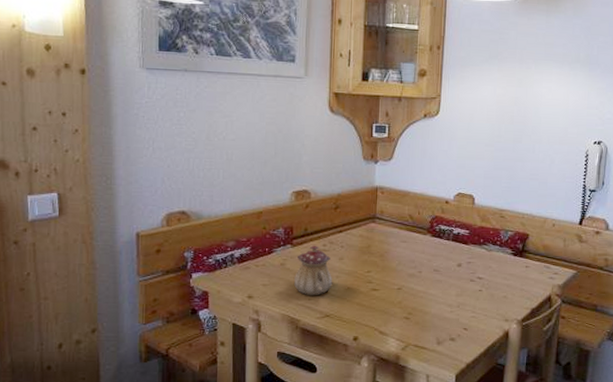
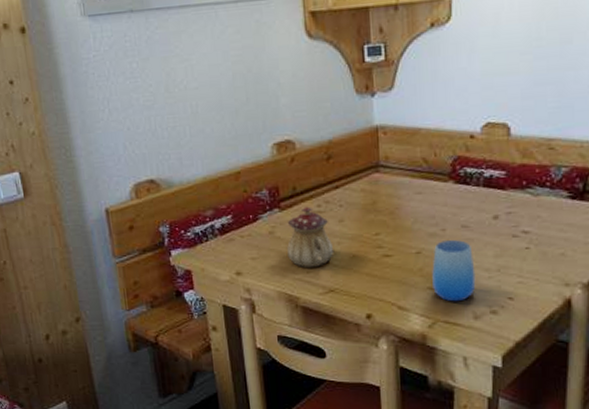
cup: none [408,281,441,330] -> present [432,240,476,302]

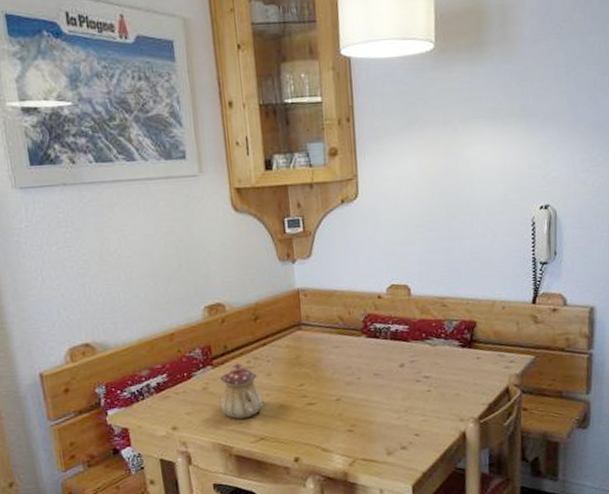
cup: present [432,240,476,302] -> none [350,387,388,442]

